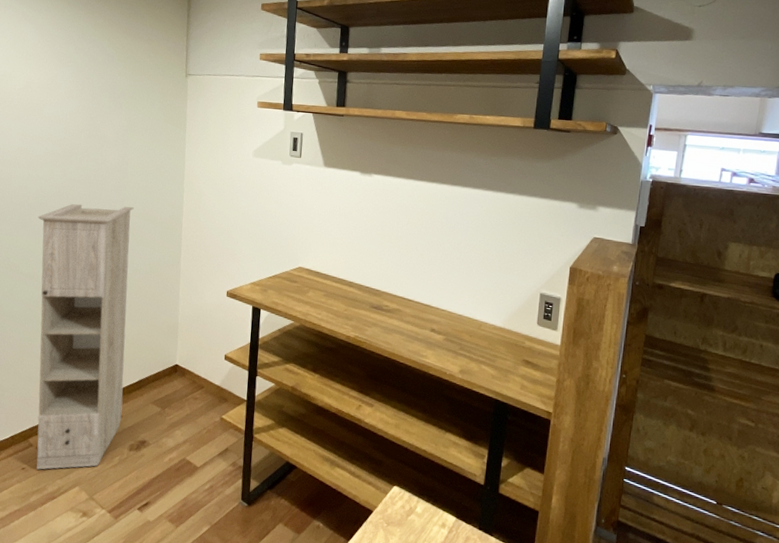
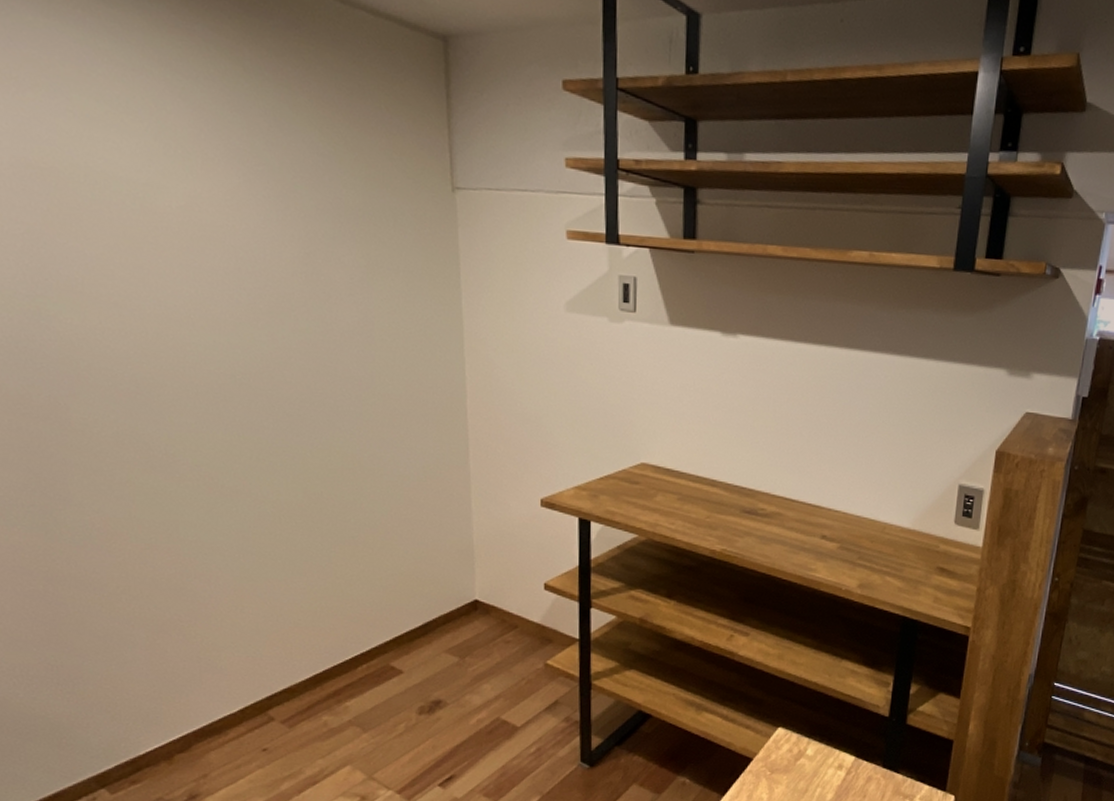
storage cabinet: present [36,203,134,470] -> none [237,383,403,749]

